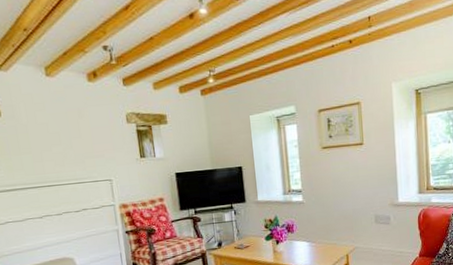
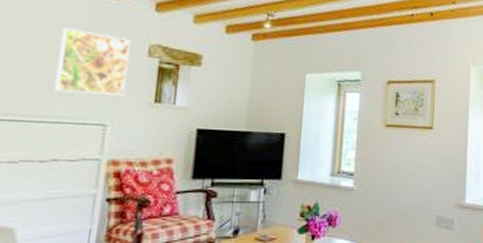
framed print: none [63,111,118,161] -> present [55,28,130,96]

